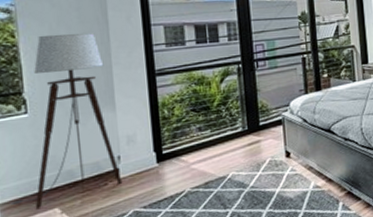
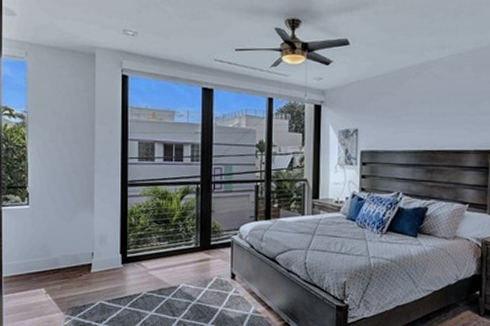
floor lamp: present [10,33,123,210] -> none [11,140,94,287]

